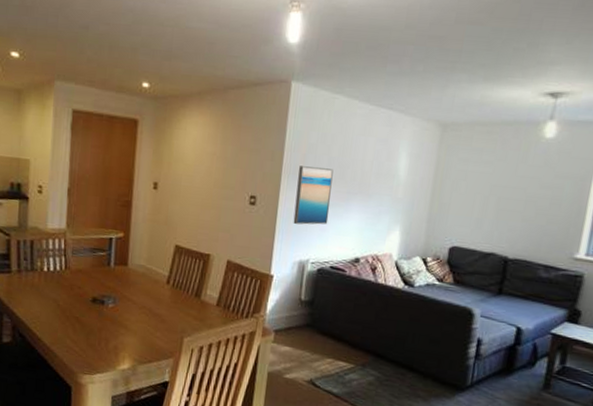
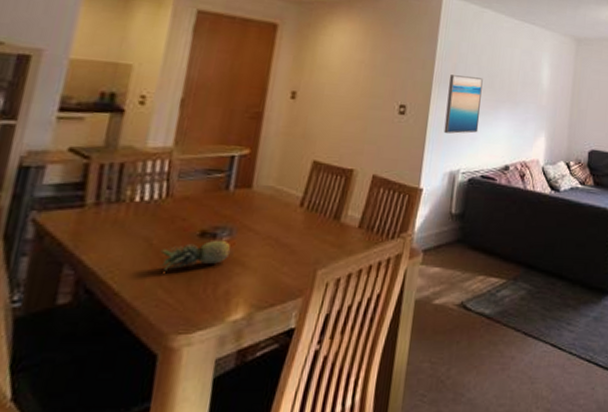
fruit: none [65,305,116,326] -> present [159,239,232,270]

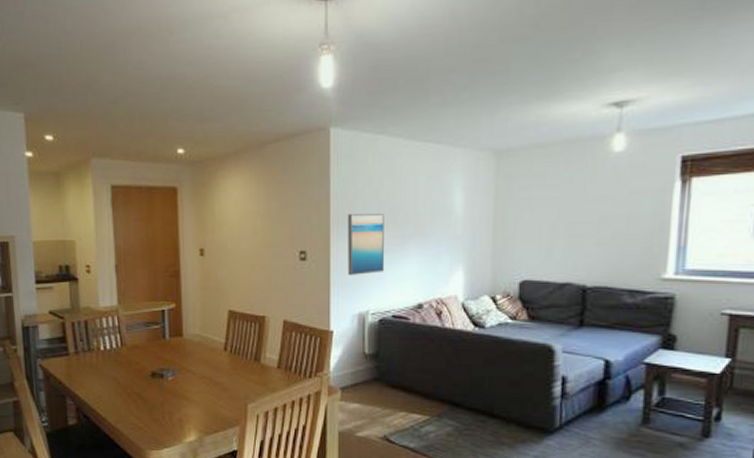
fruit: present [159,239,232,270] -> none [126,379,177,402]

